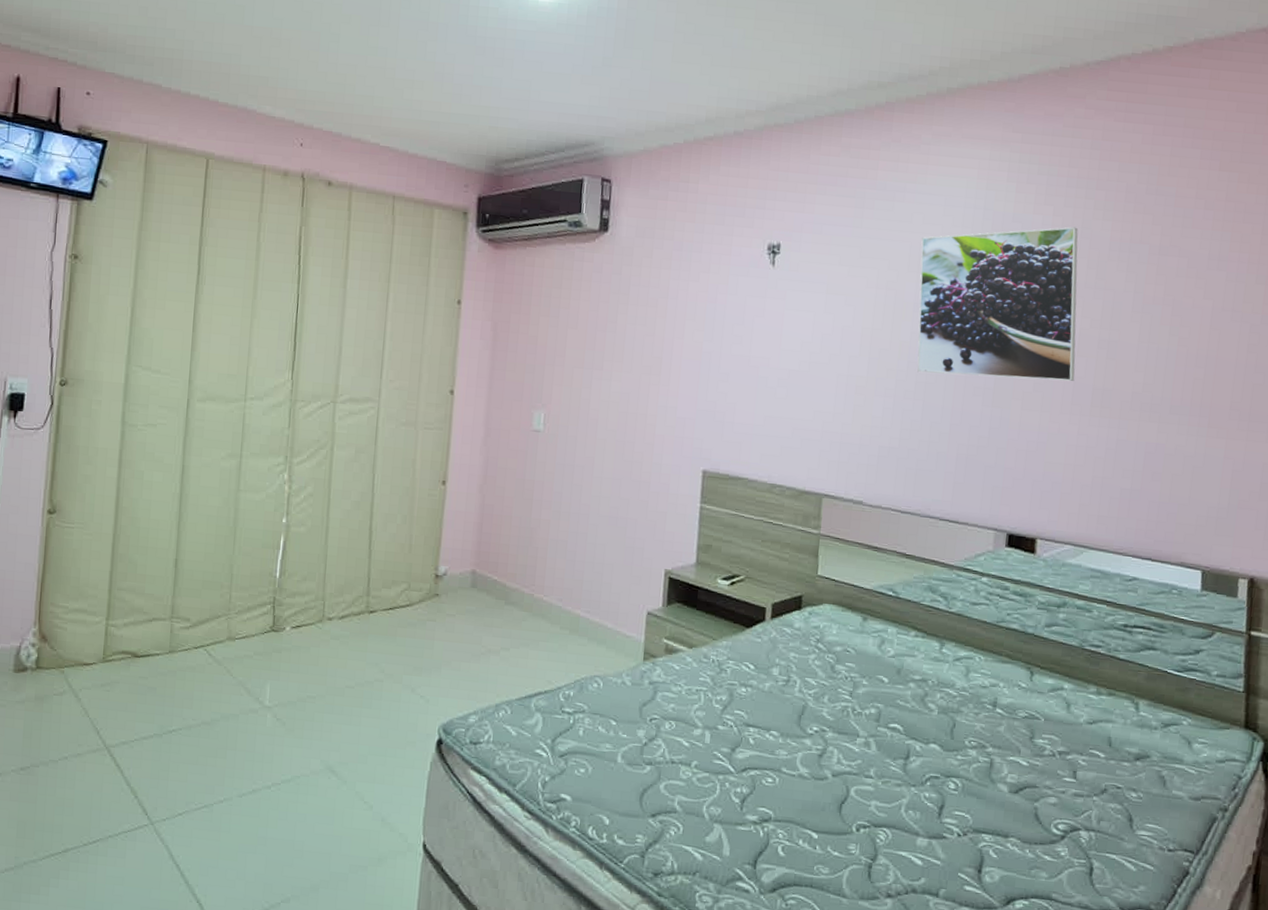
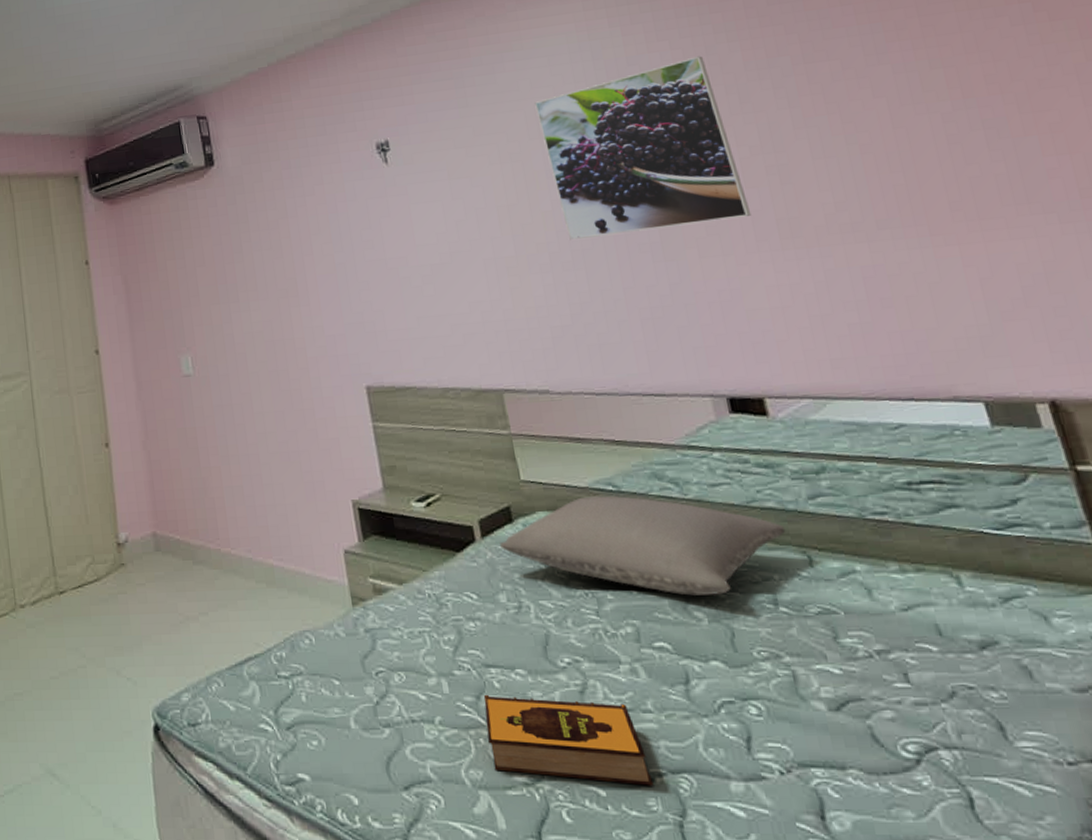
hardback book: none [732,748,858,835] -> present [483,694,654,786]
pillow: none [785,596,1021,693] -> present [500,495,786,596]

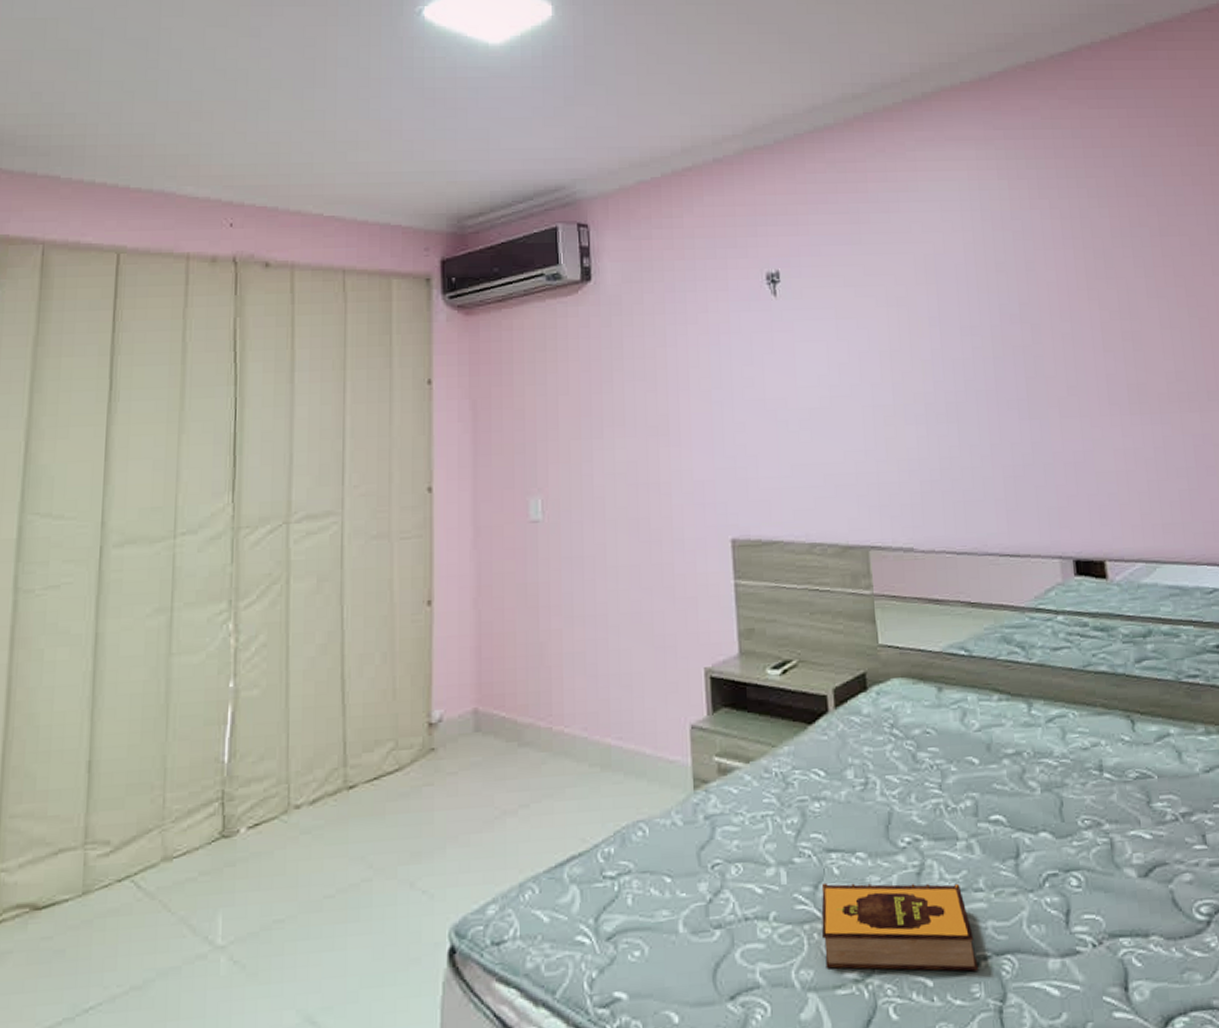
pillow: present [500,495,786,596] -> none [852,660,1115,765]
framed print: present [534,56,752,241] -> none [924,218,1107,392]

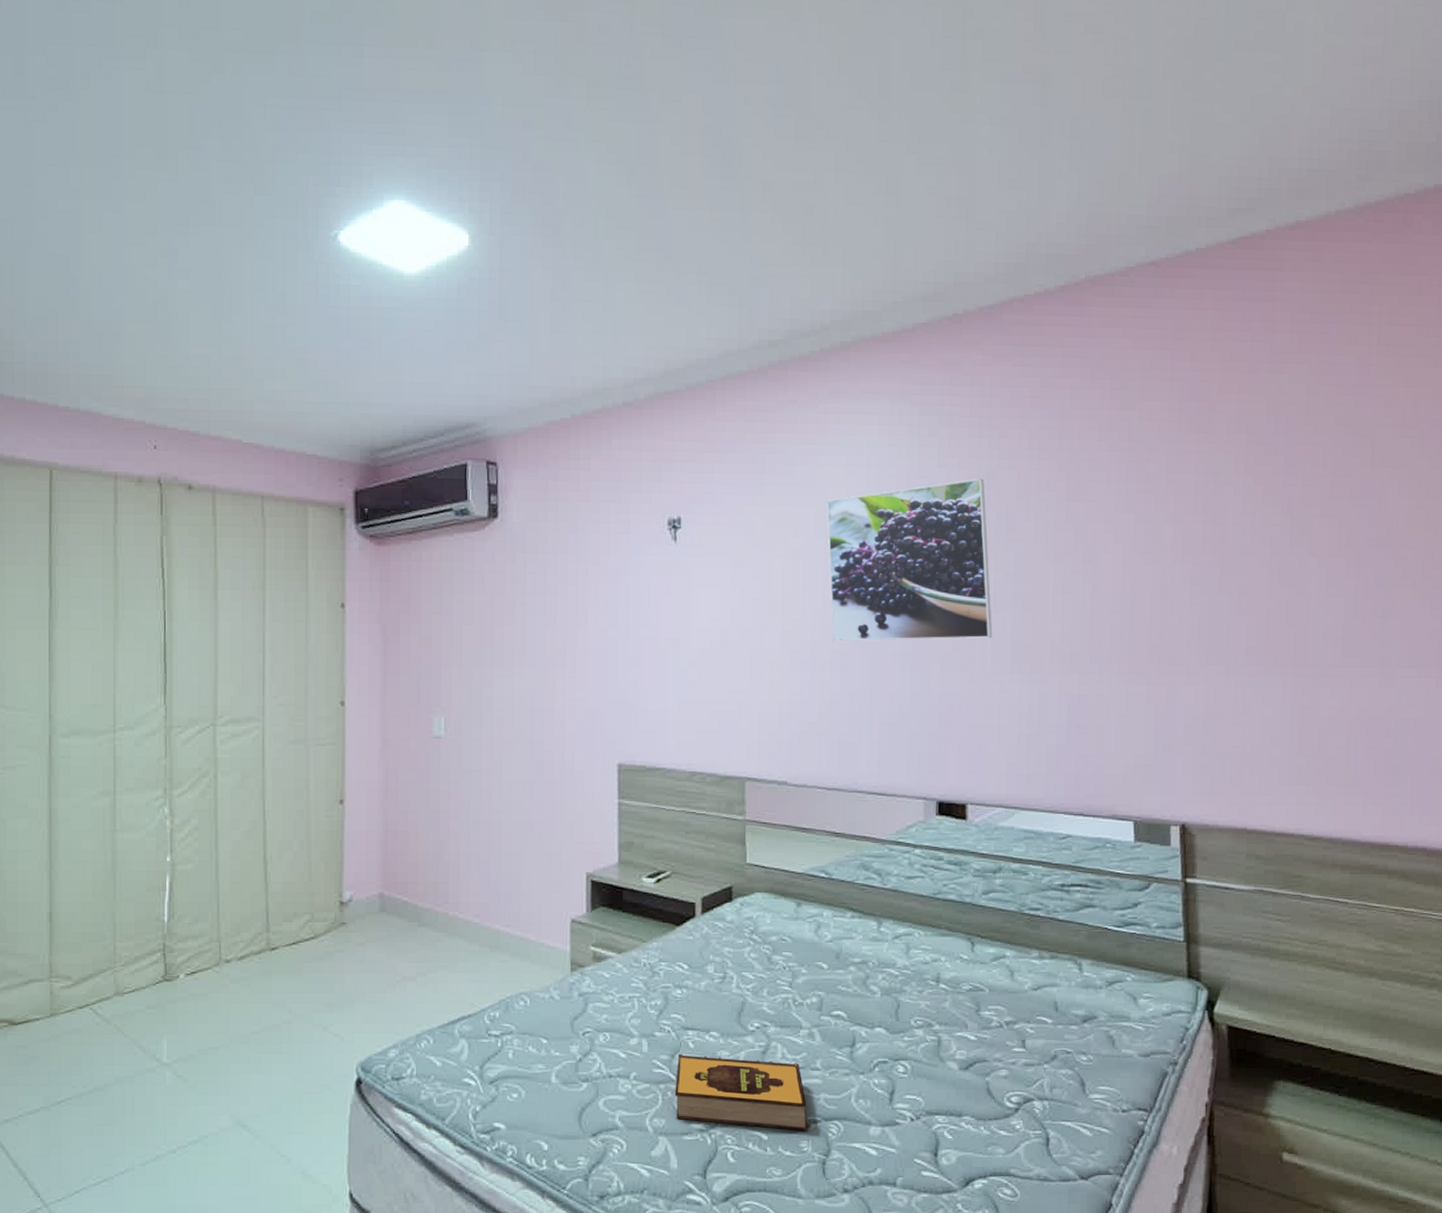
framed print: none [924,218,1107,392] -> present [826,478,993,642]

